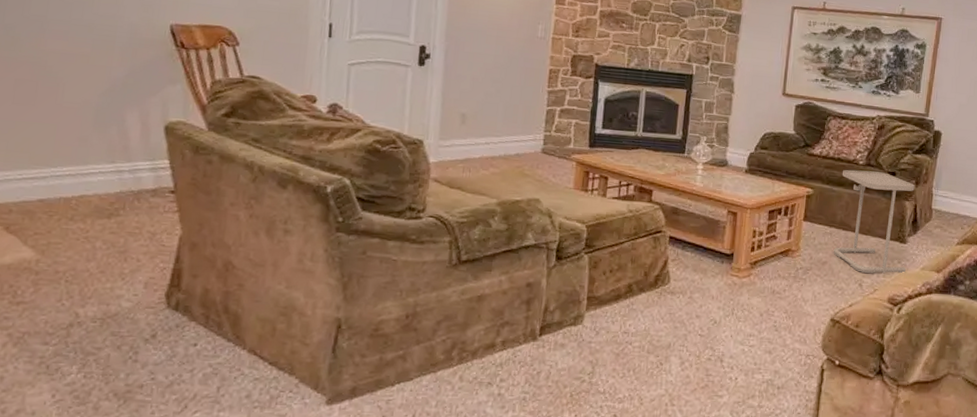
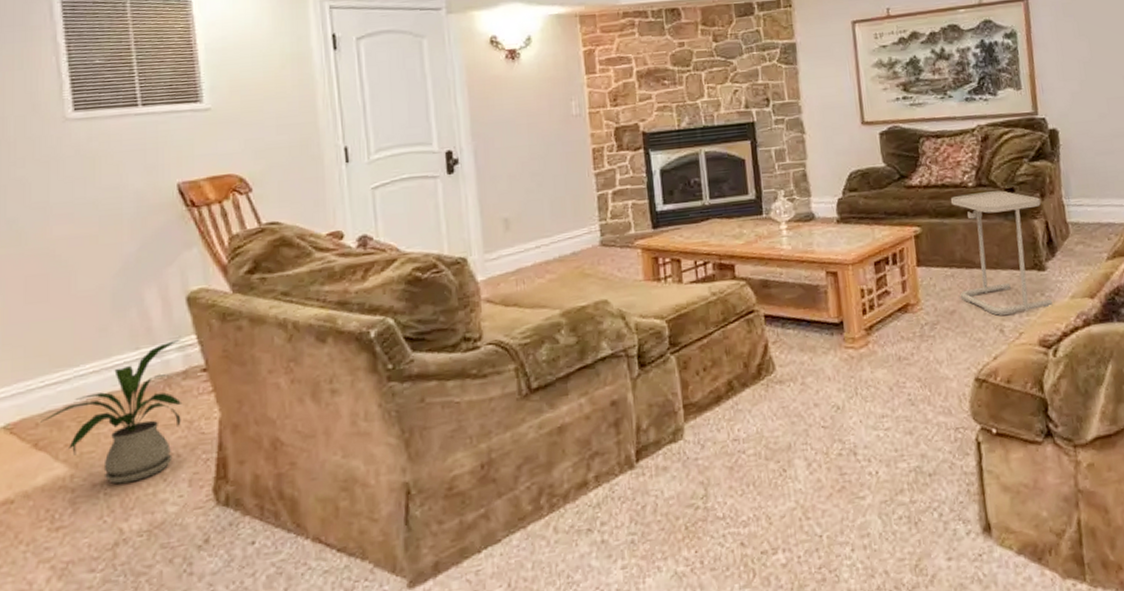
house plant: none [14,161,154,276] -> present [40,340,183,484]

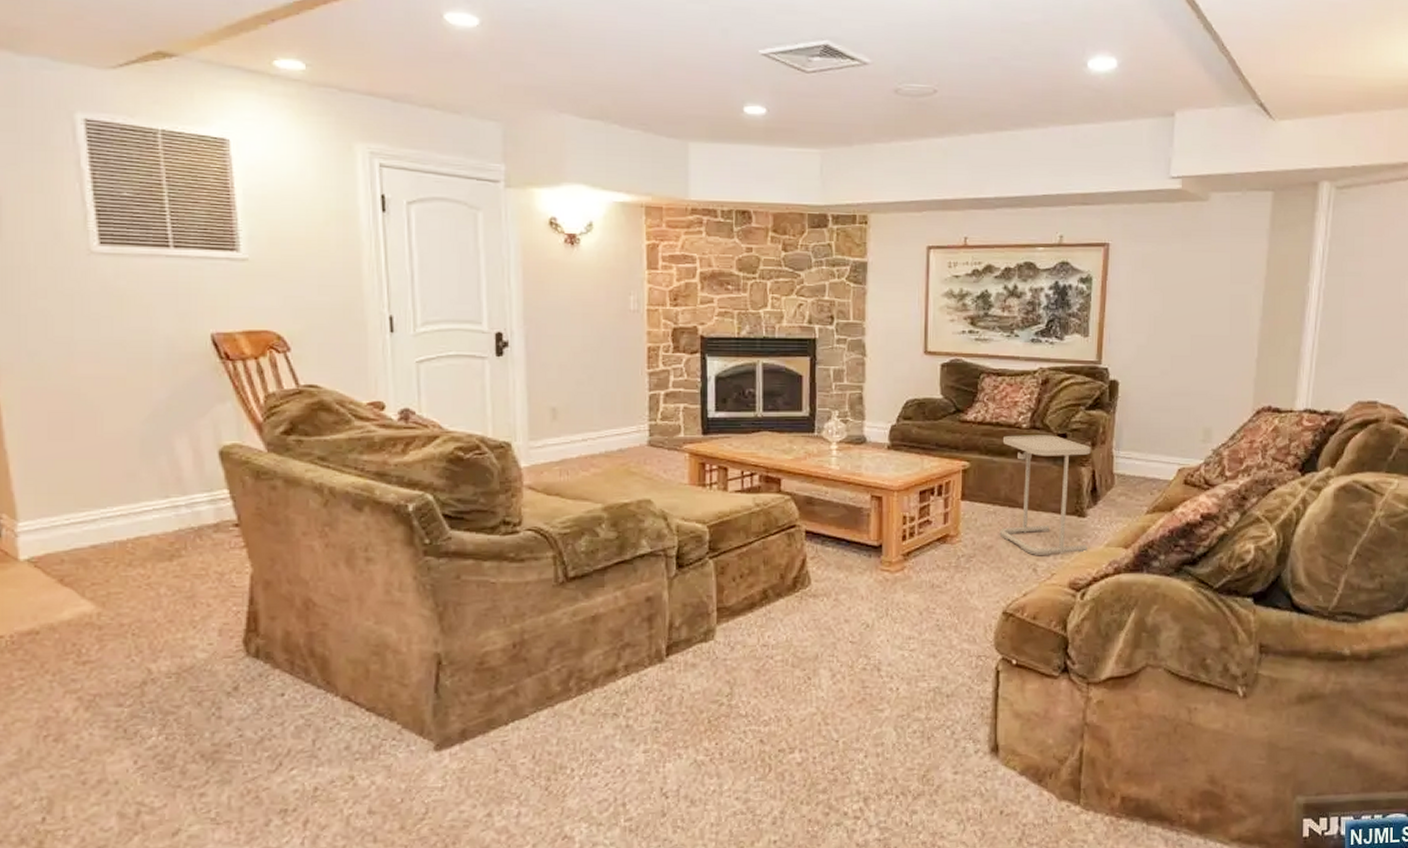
house plant: present [40,340,183,484] -> none [66,493,213,627]

